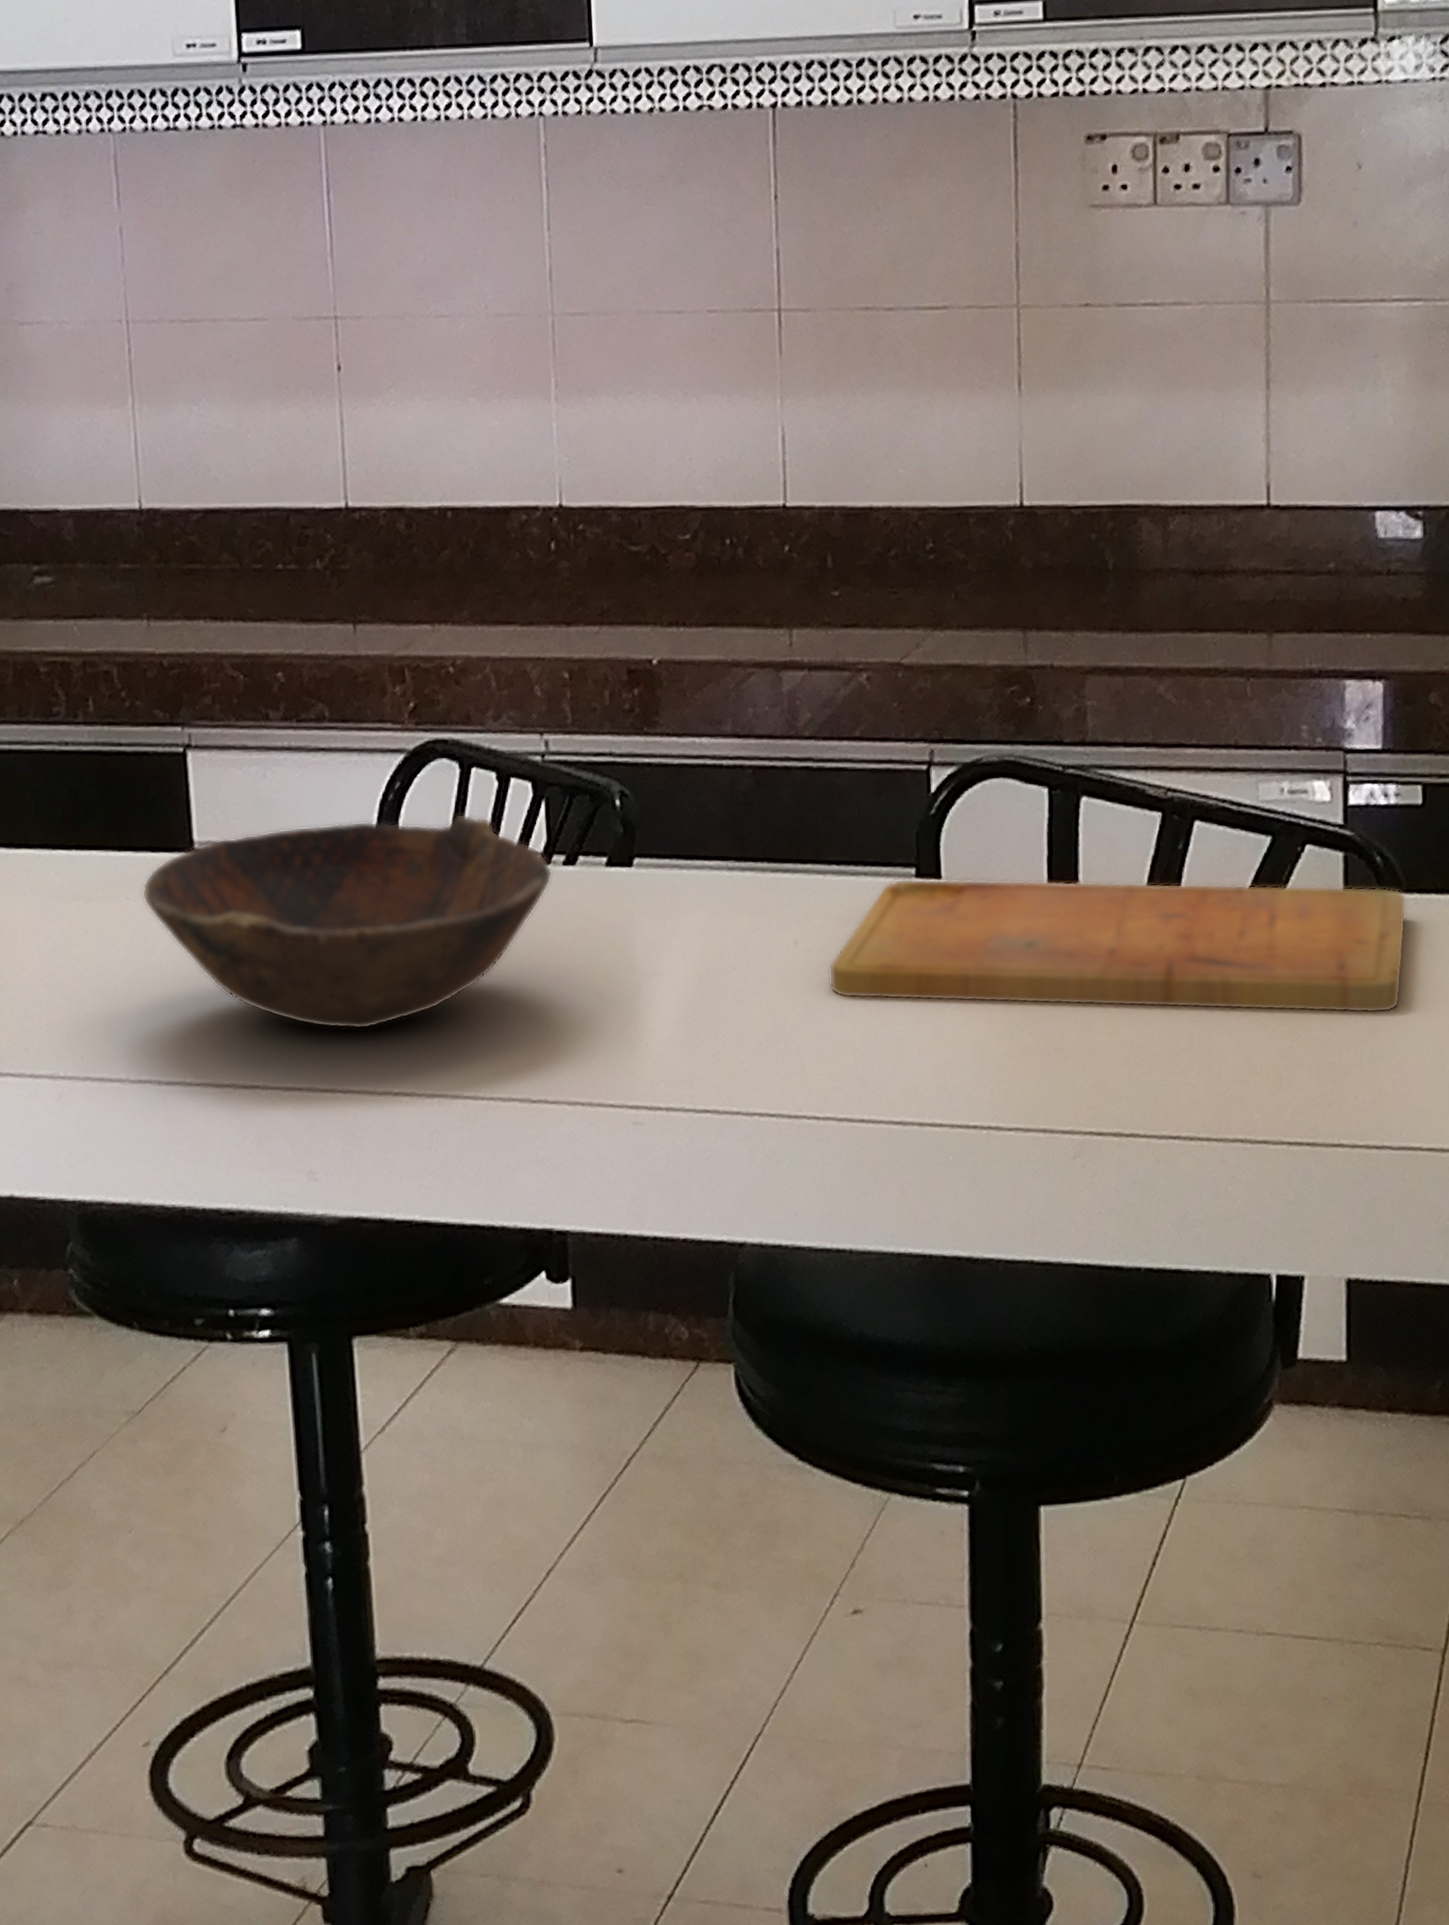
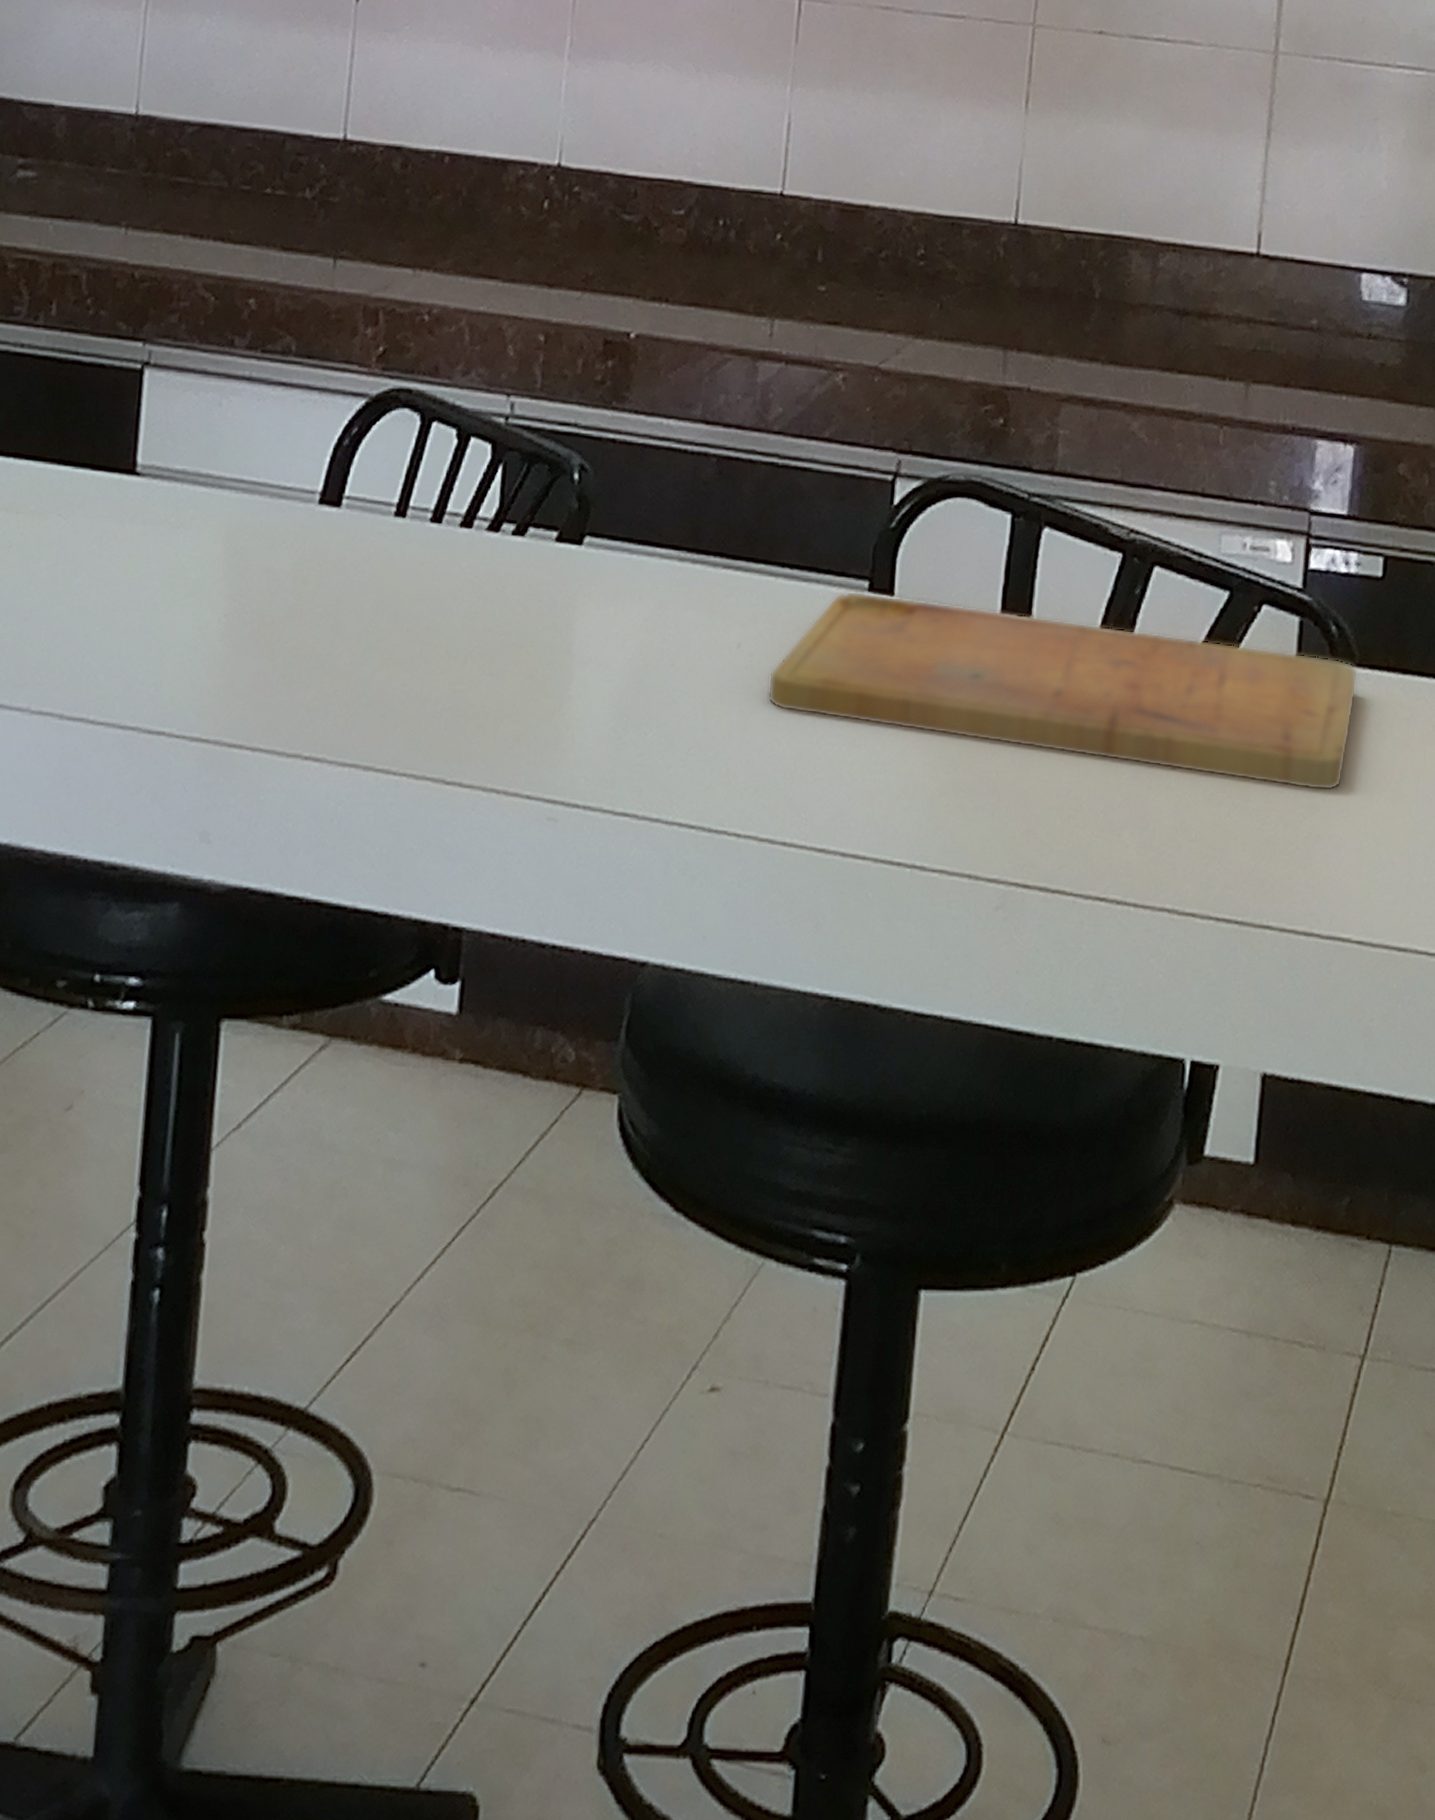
bowl: present [141,813,553,1030] -> none [74,461,500,685]

